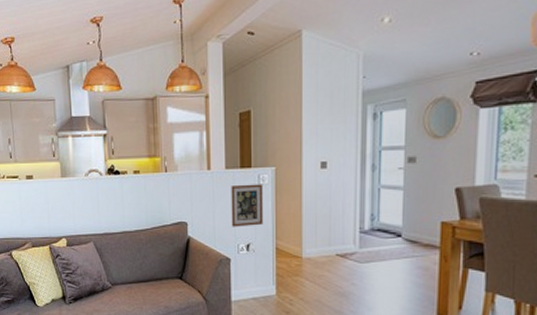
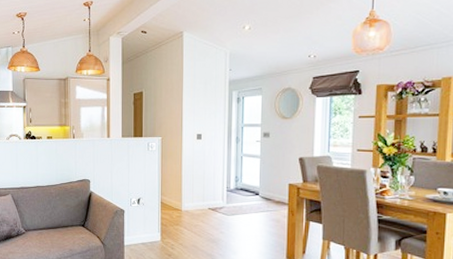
picture frame: present [231,184,264,227] -> none [126,150,152,185]

